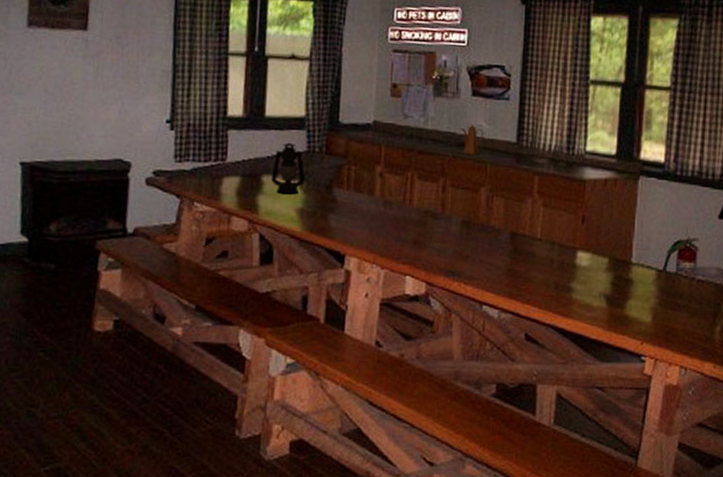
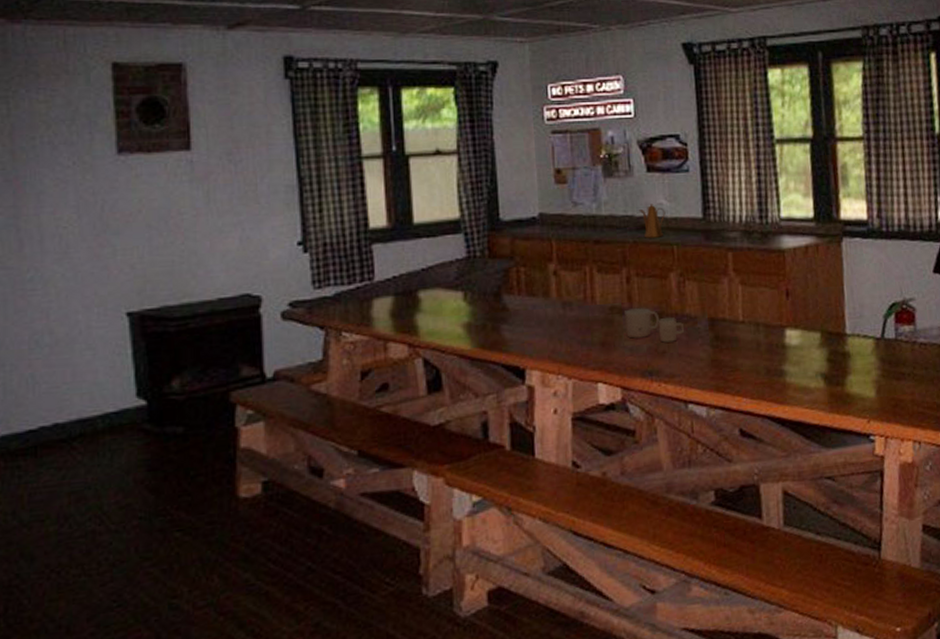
lantern: present [271,142,305,195] -> none [428,250,469,310]
mug: none [436,215,467,242] -> present [625,308,659,339]
mug: none [464,227,488,249] -> present [658,318,685,343]

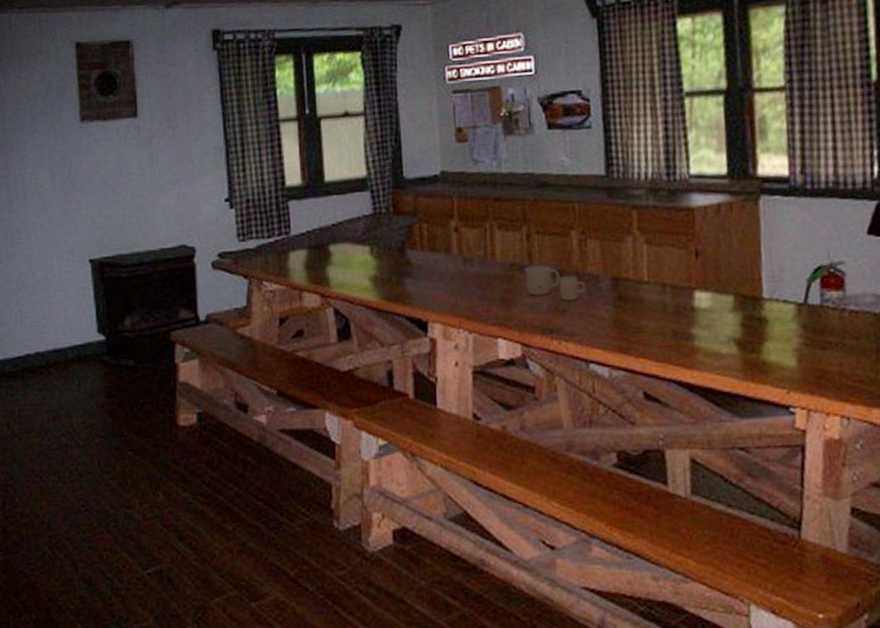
coffee pot: present [639,204,666,238] -> none [539,161,567,196]

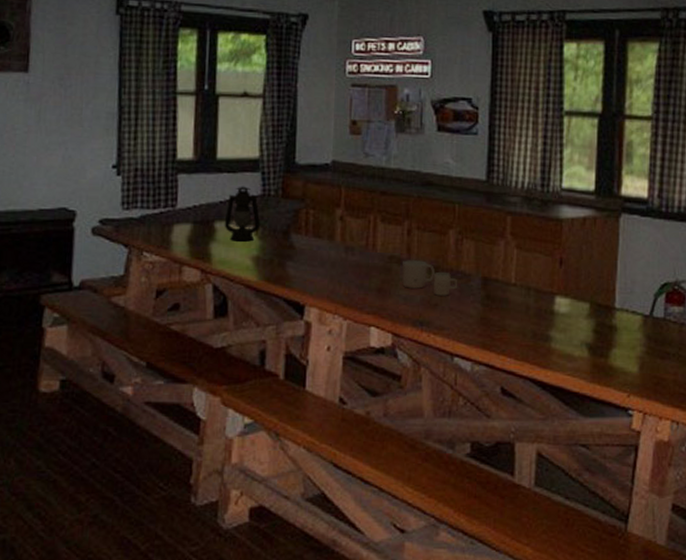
lantern: none [338,206,375,263] -> present [224,186,261,242]

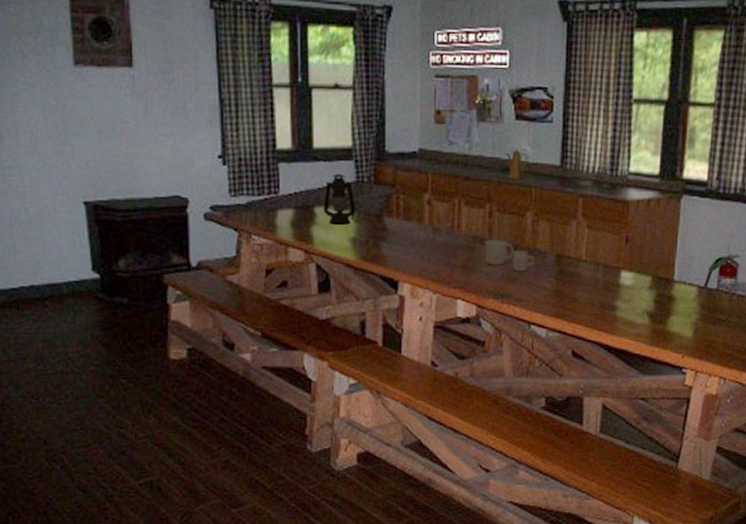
coffee pot: none [426,162,451,195] -> present [505,149,528,180]

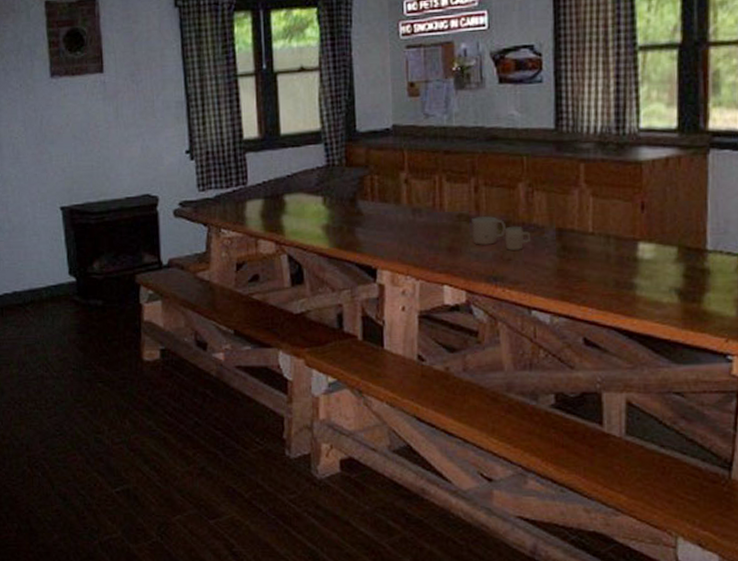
lantern: present [323,173,356,225] -> none [293,158,328,212]
coffee pot: present [505,149,528,180] -> none [489,115,516,149]

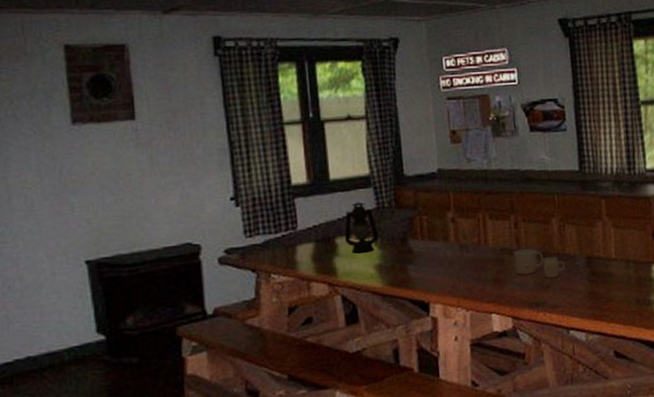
lantern: none [293,158,328,212] -> present [344,202,379,254]

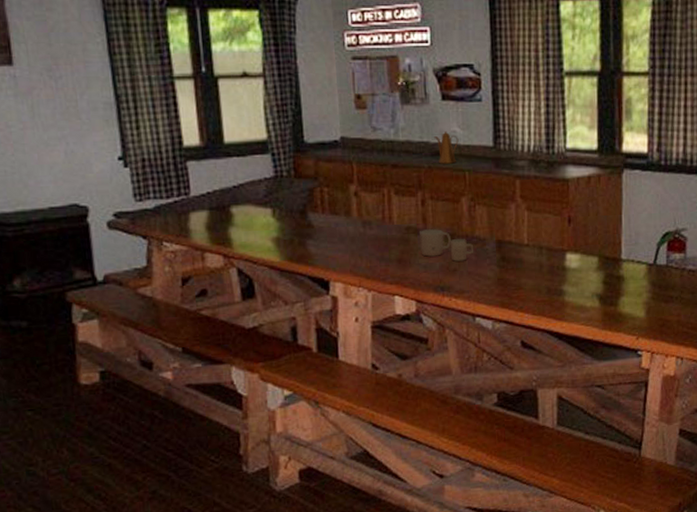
lantern: present [344,202,379,254] -> none [240,169,277,225]
coffee pot: none [524,159,547,189] -> present [434,131,459,164]

